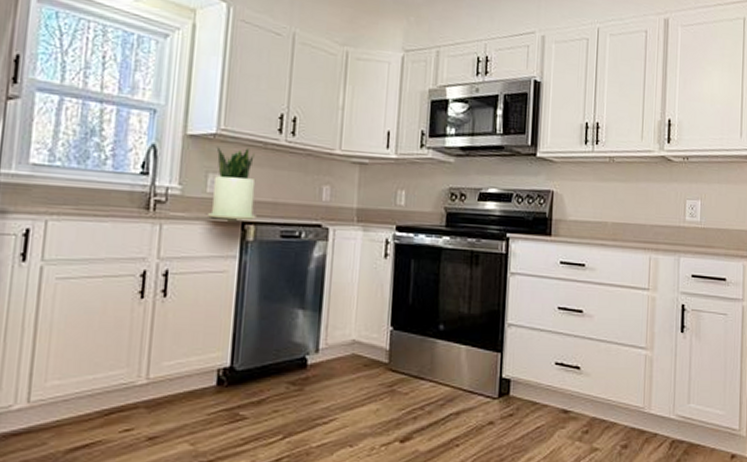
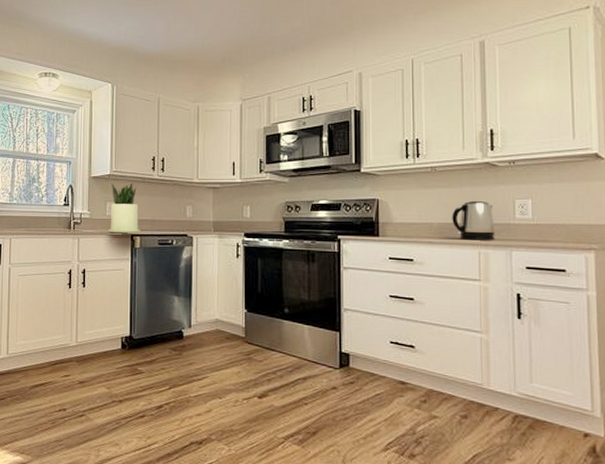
kettle: none [626,198,666,245] -> present [452,200,495,241]

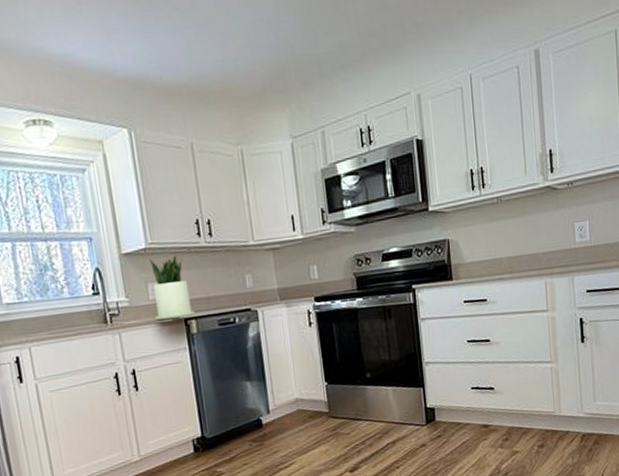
kettle: present [452,200,495,241] -> none [519,227,559,272]

